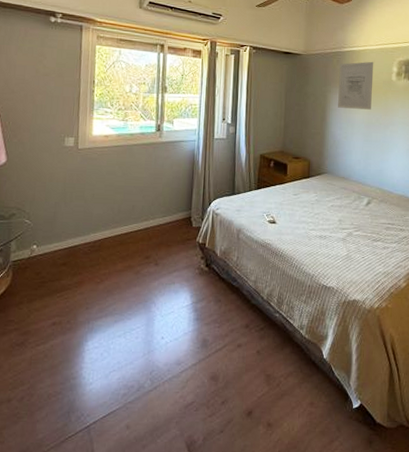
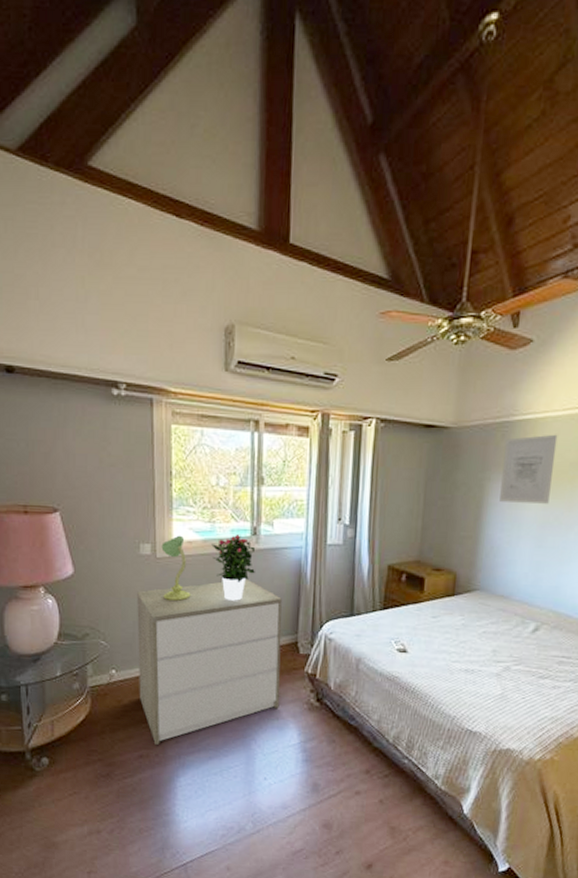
dresser: none [56,166,179,312] -> present [136,580,282,745]
table lamp: none [82,130,105,185] -> present [161,535,191,602]
potted flower: none [124,129,159,184] -> present [211,533,256,601]

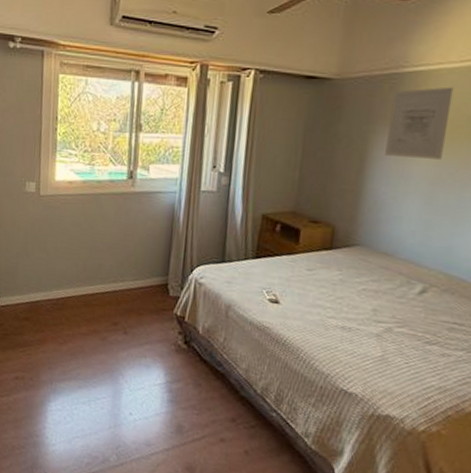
dresser: present [136,580,282,745] -> none [18,220,154,369]
table lamp: present [161,535,191,602] -> none [44,175,69,237]
potted flower: present [211,533,256,601] -> none [90,176,132,240]

